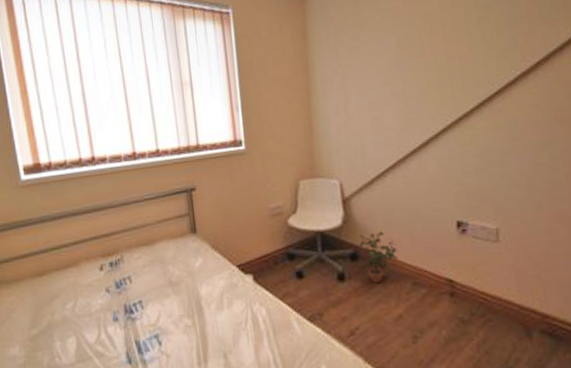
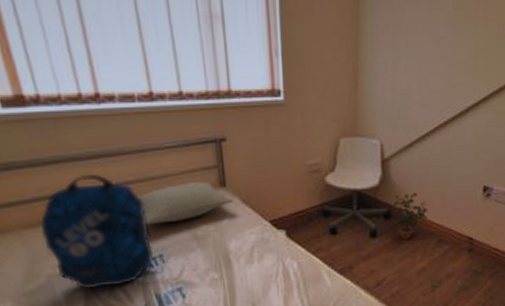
backpack: none [45,226,134,336] -> present [39,173,153,290]
pillow: none [122,229,203,272] -> present [137,182,233,225]

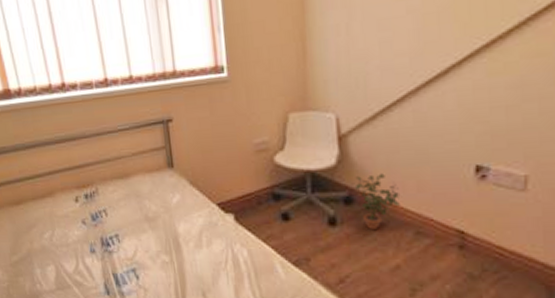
backpack: present [39,173,153,290] -> none [21,156,110,264]
pillow: present [137,182,233,225] -> none [96,163,181,205]

